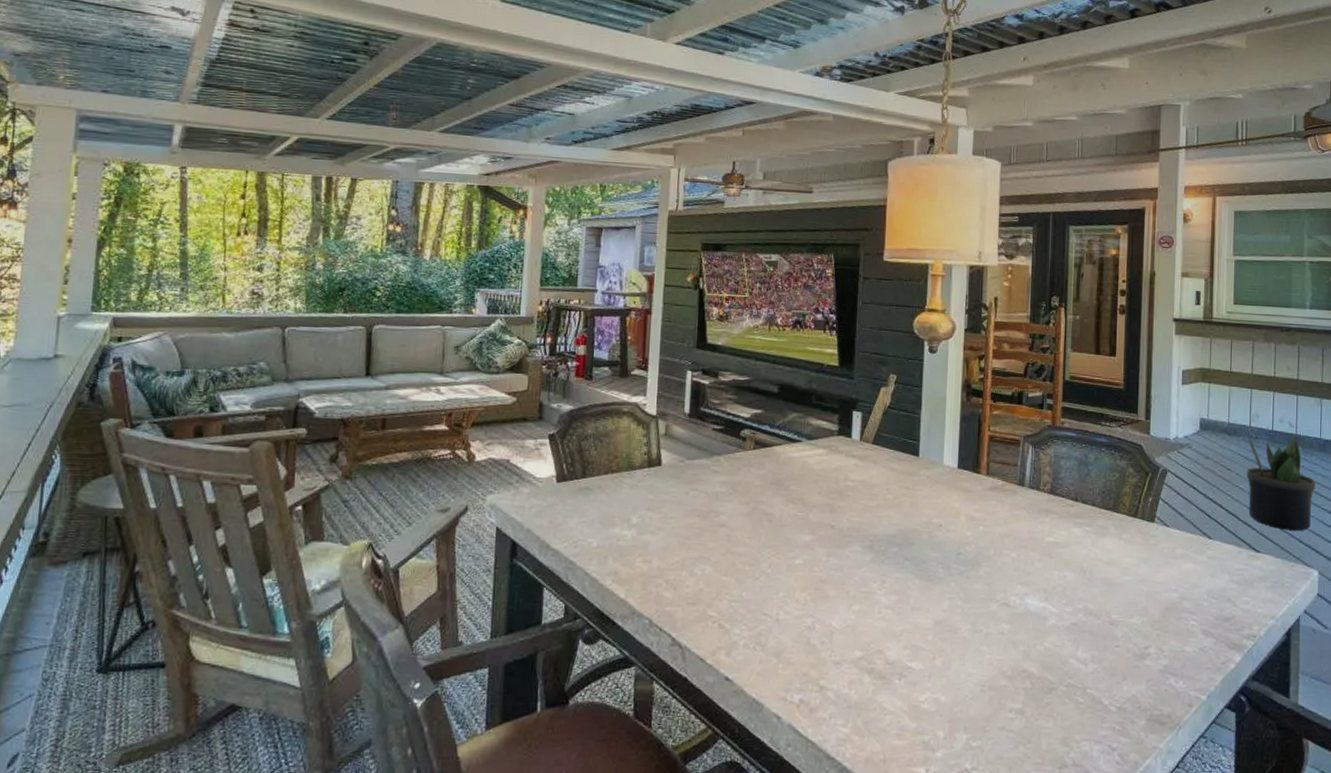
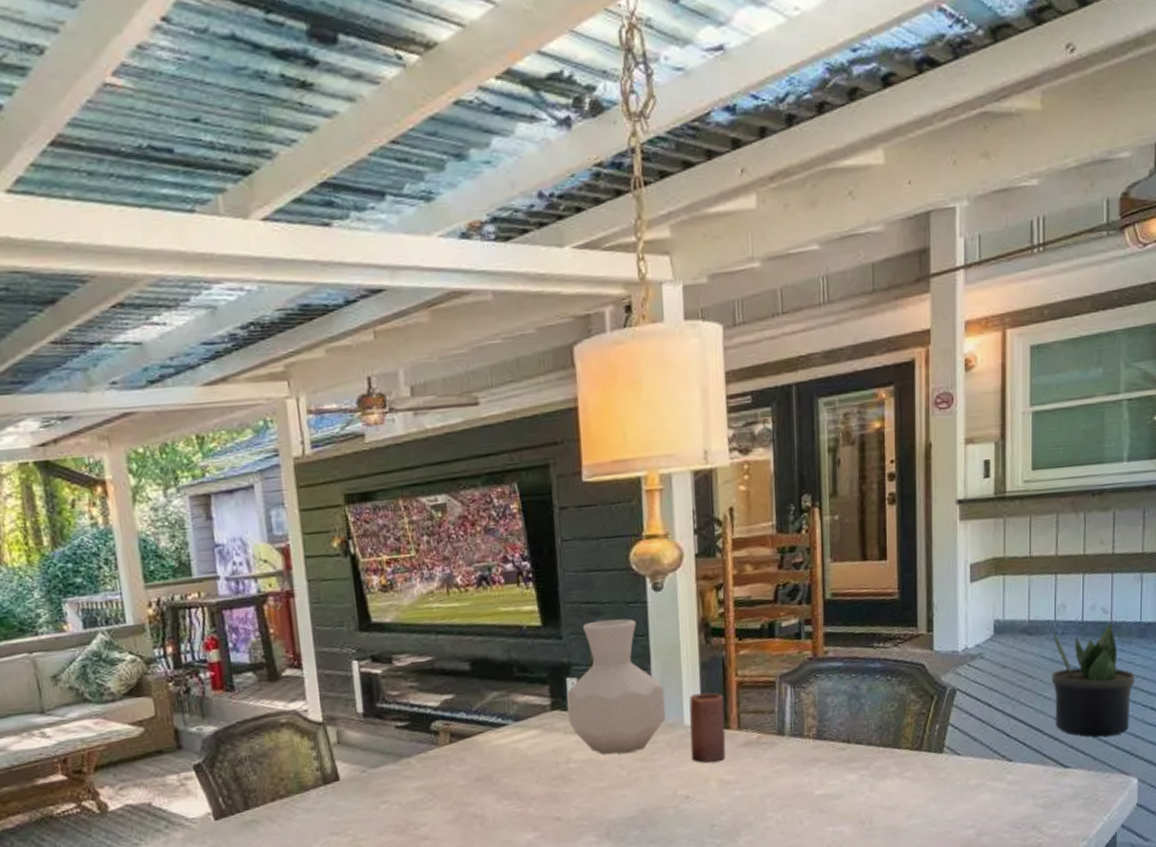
vase: none [851,369,930,481] -> present [567,618,666,755]
candle: none [946,440,977,499] -> present [689,692,726,763]

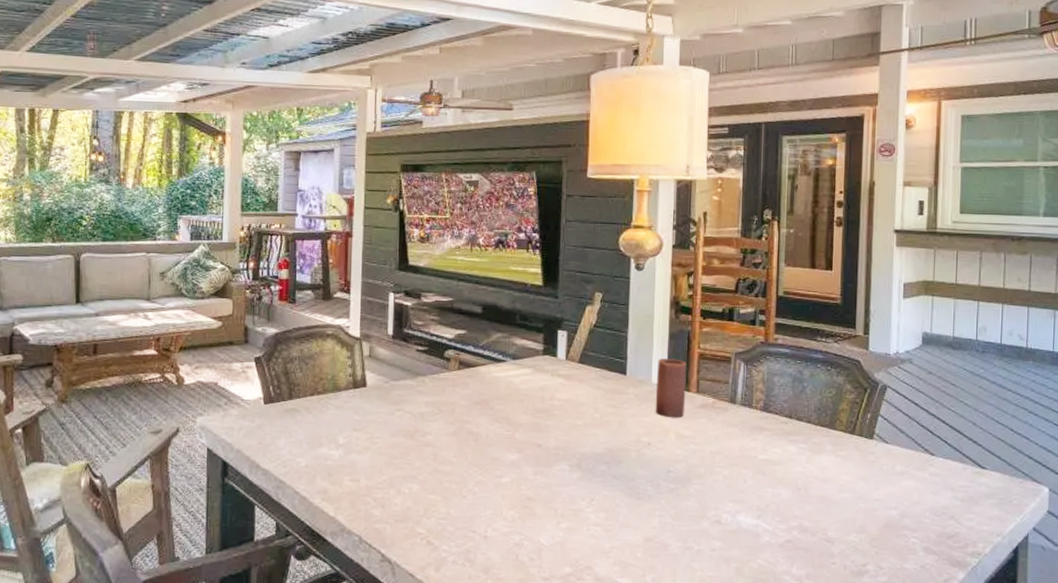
vase: present [567,618,666,755] -> none [557,287,637,400]
planter: present [1050,624,1135,737] -> none [972,343,1048,446]

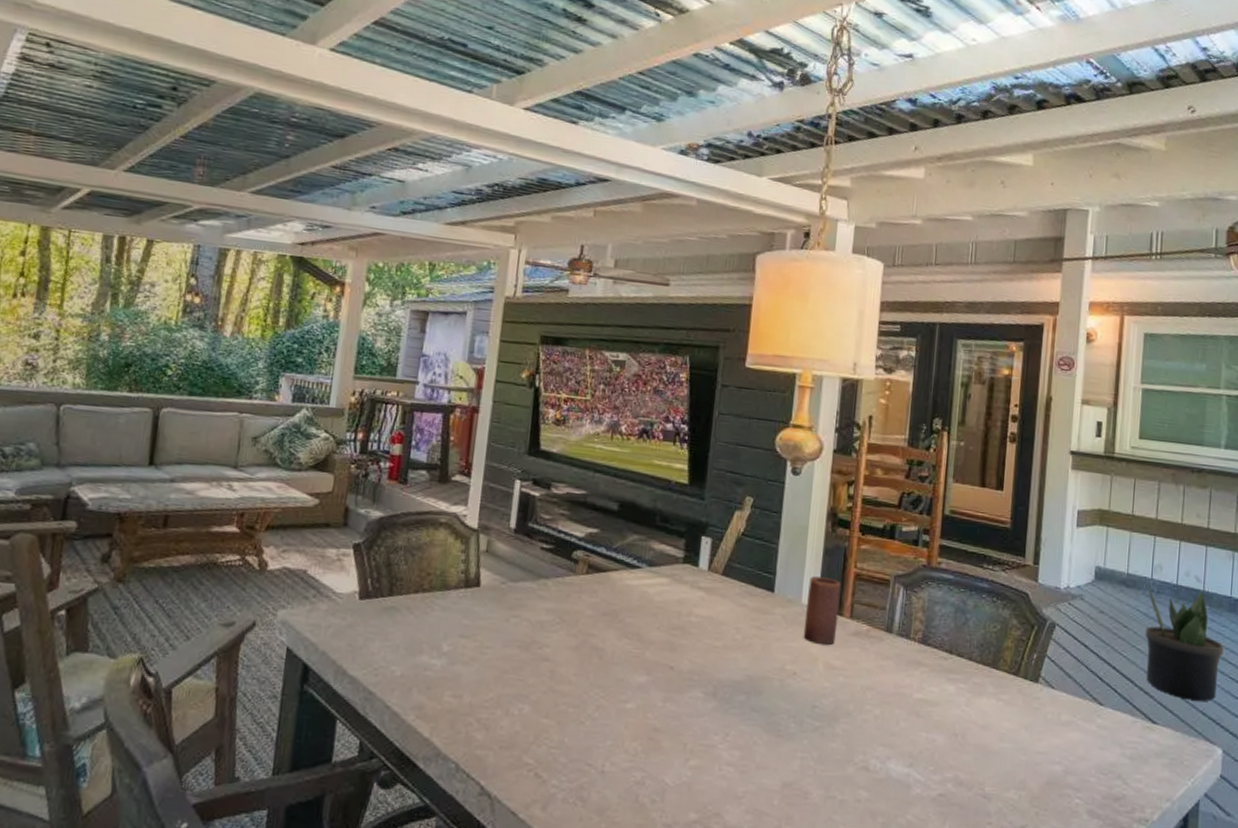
planter: none [972,343,1048,446] -> present [1145,582,1224,701]

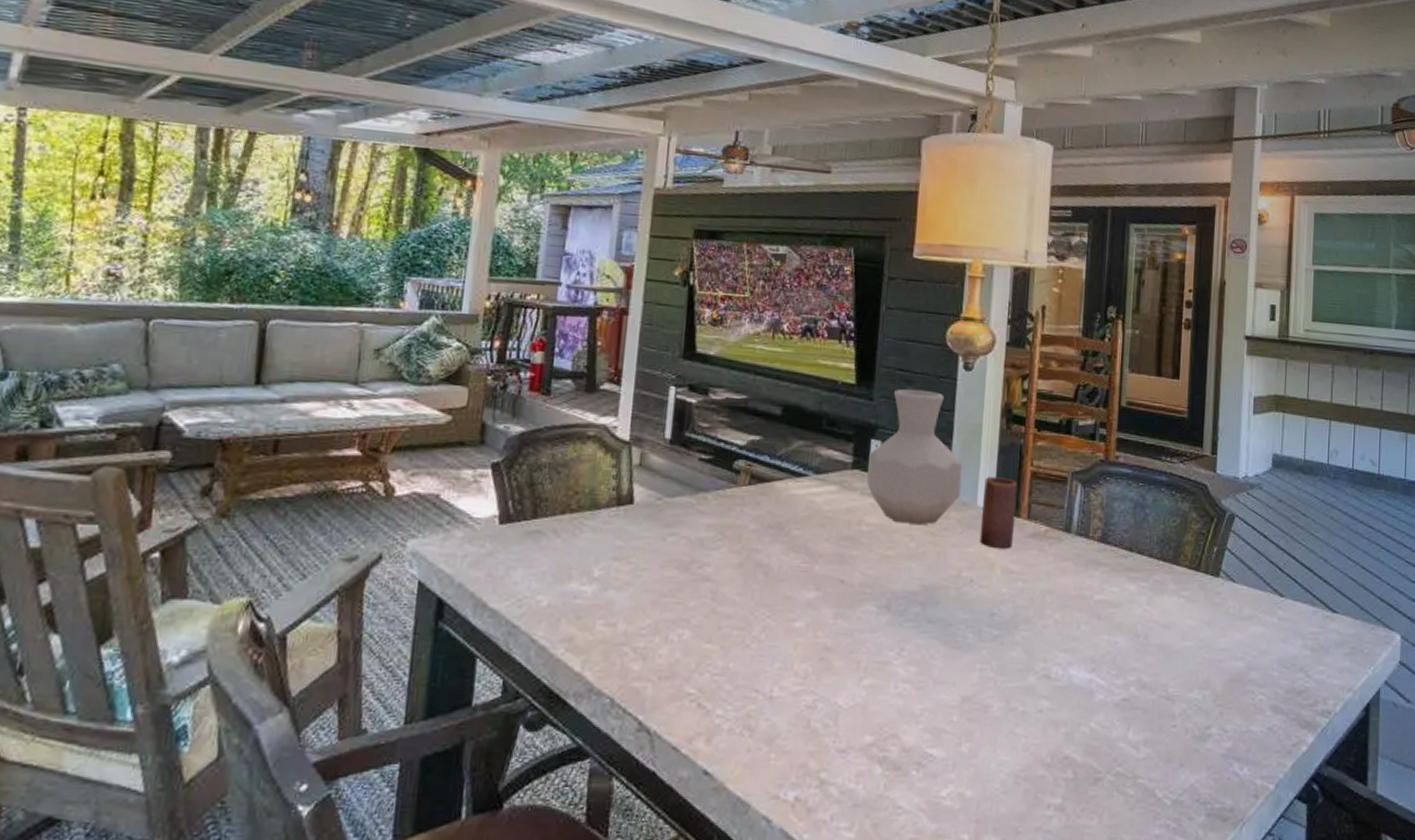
vase: none [697,490,788,619] -> present [867,388,962,526]
planter: present [1145,582,1224,701] -> none [1323,468,1399,587]

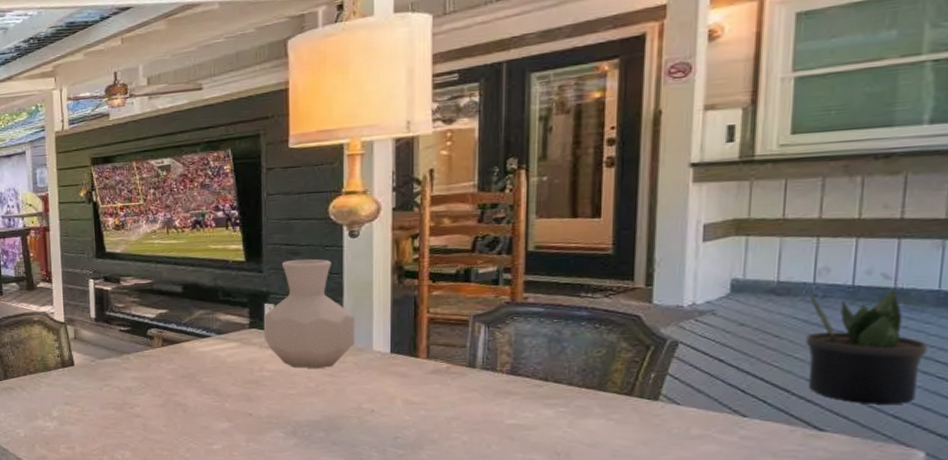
candle: present [979,477,1018,548] -> none [378,325,414,384]
planter: none [1323,468,1399,587] -> present [805,287,928,404]

